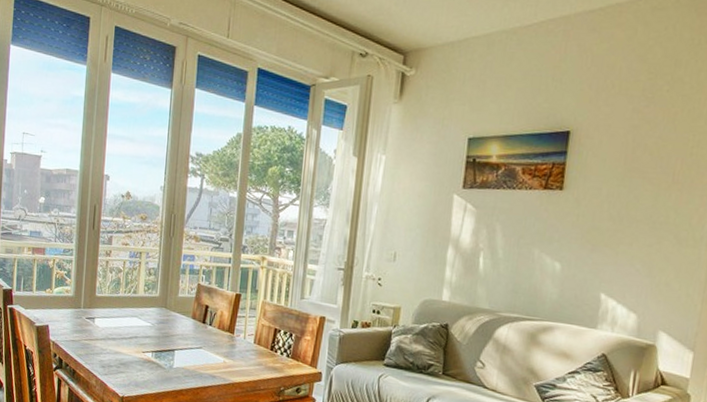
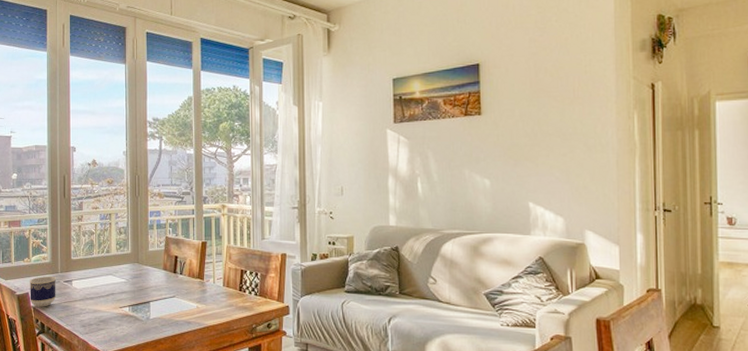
cup: none [49,309,79,342] -> present [29,276,57,307]

